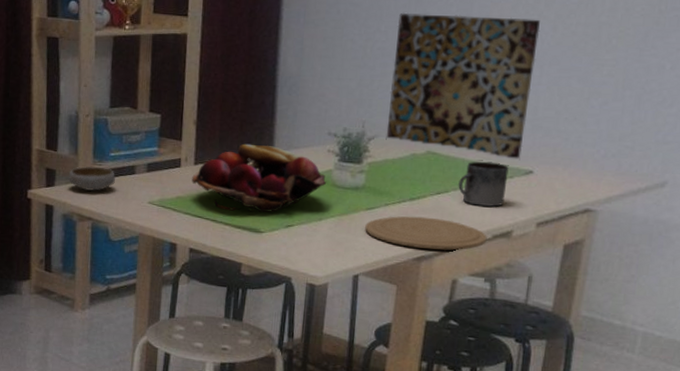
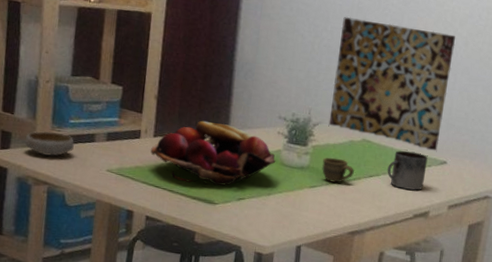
plate: present [365,216,487,251] -> none [308,194,409,227]
cup: none [380,174,419,203] -> present [322,157,355,183]

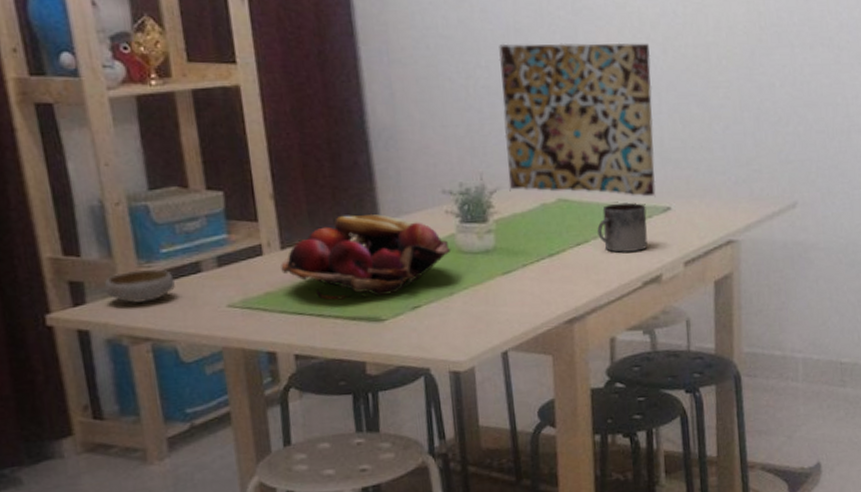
cup: present [322,157,355,183] -> none [512,229,557,262]

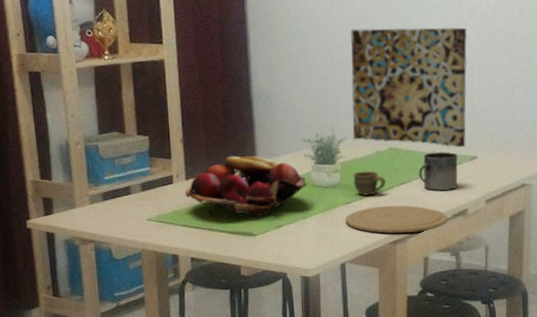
bowl: present [104,269,175,304] -> none [66,190,112,216]
plate: none [504,272,638,311] -> present [345,205,448,234]
cup: none [512,229,557,262] -> present [353,170,387,196]

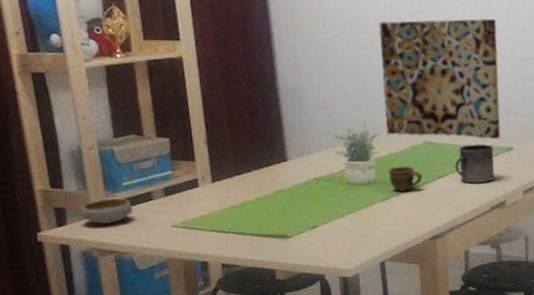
bowl: none [66,190,112,216] -> present [80,198,133,225]
fruit basket: present [185,156,307,219] -> none [212,155,342,222]
plate: present [345,205,448,234] -> none [382,199,487,229]

